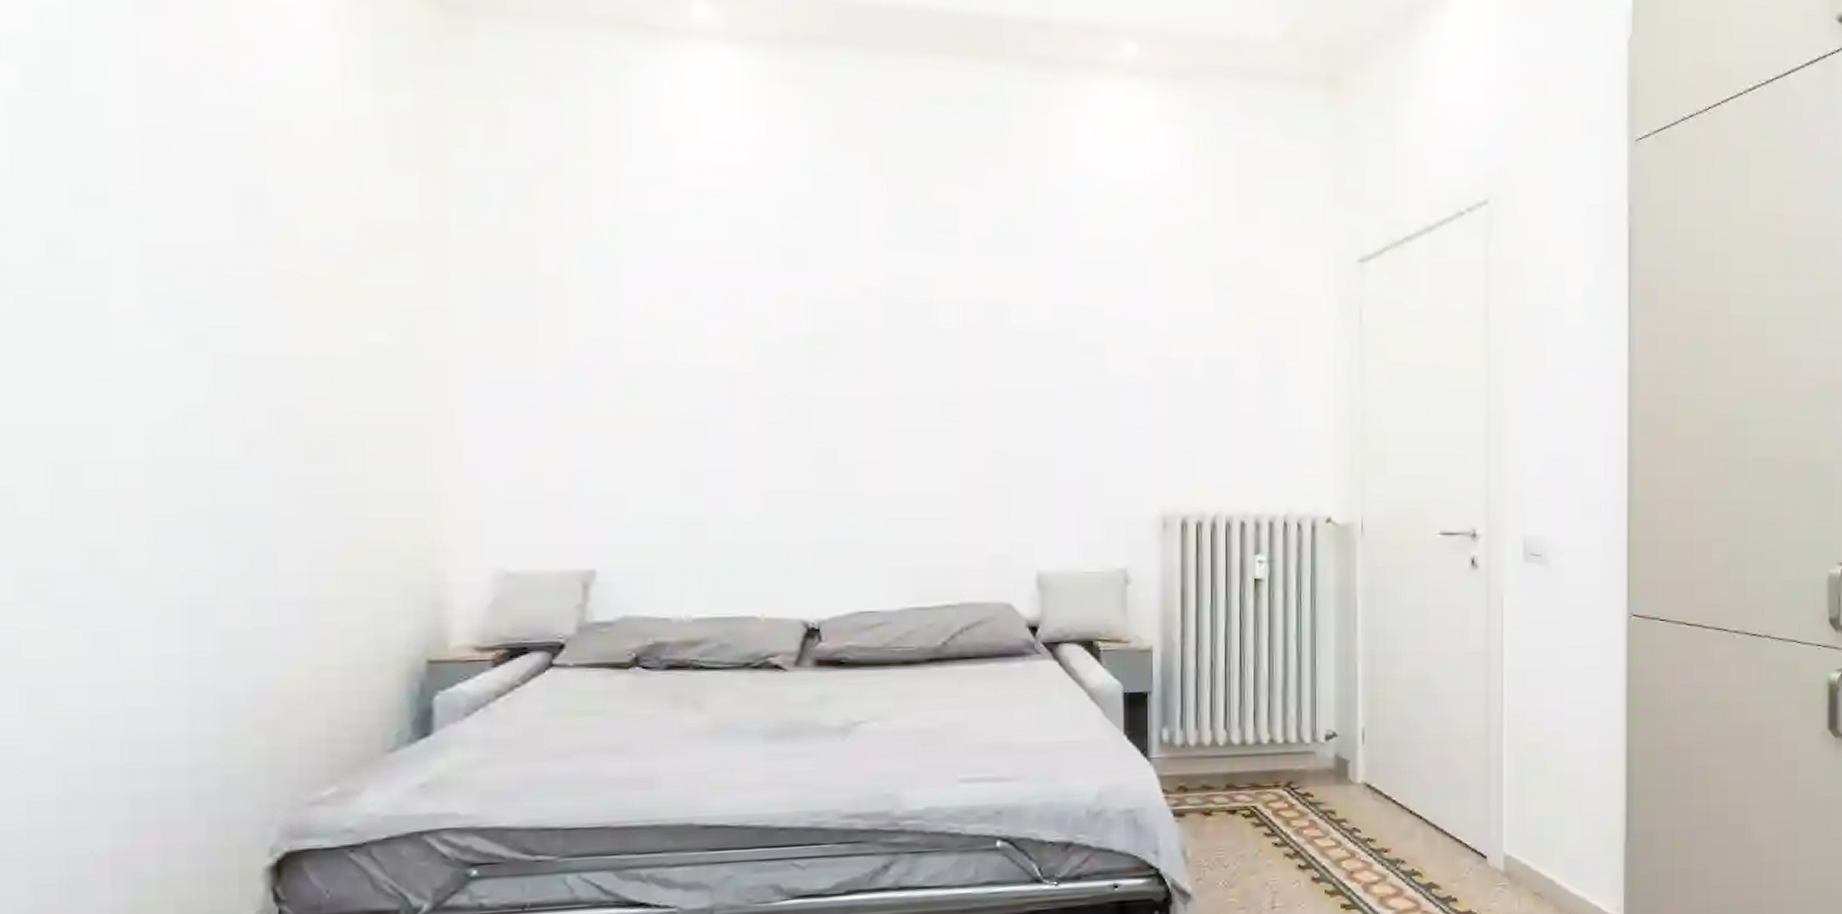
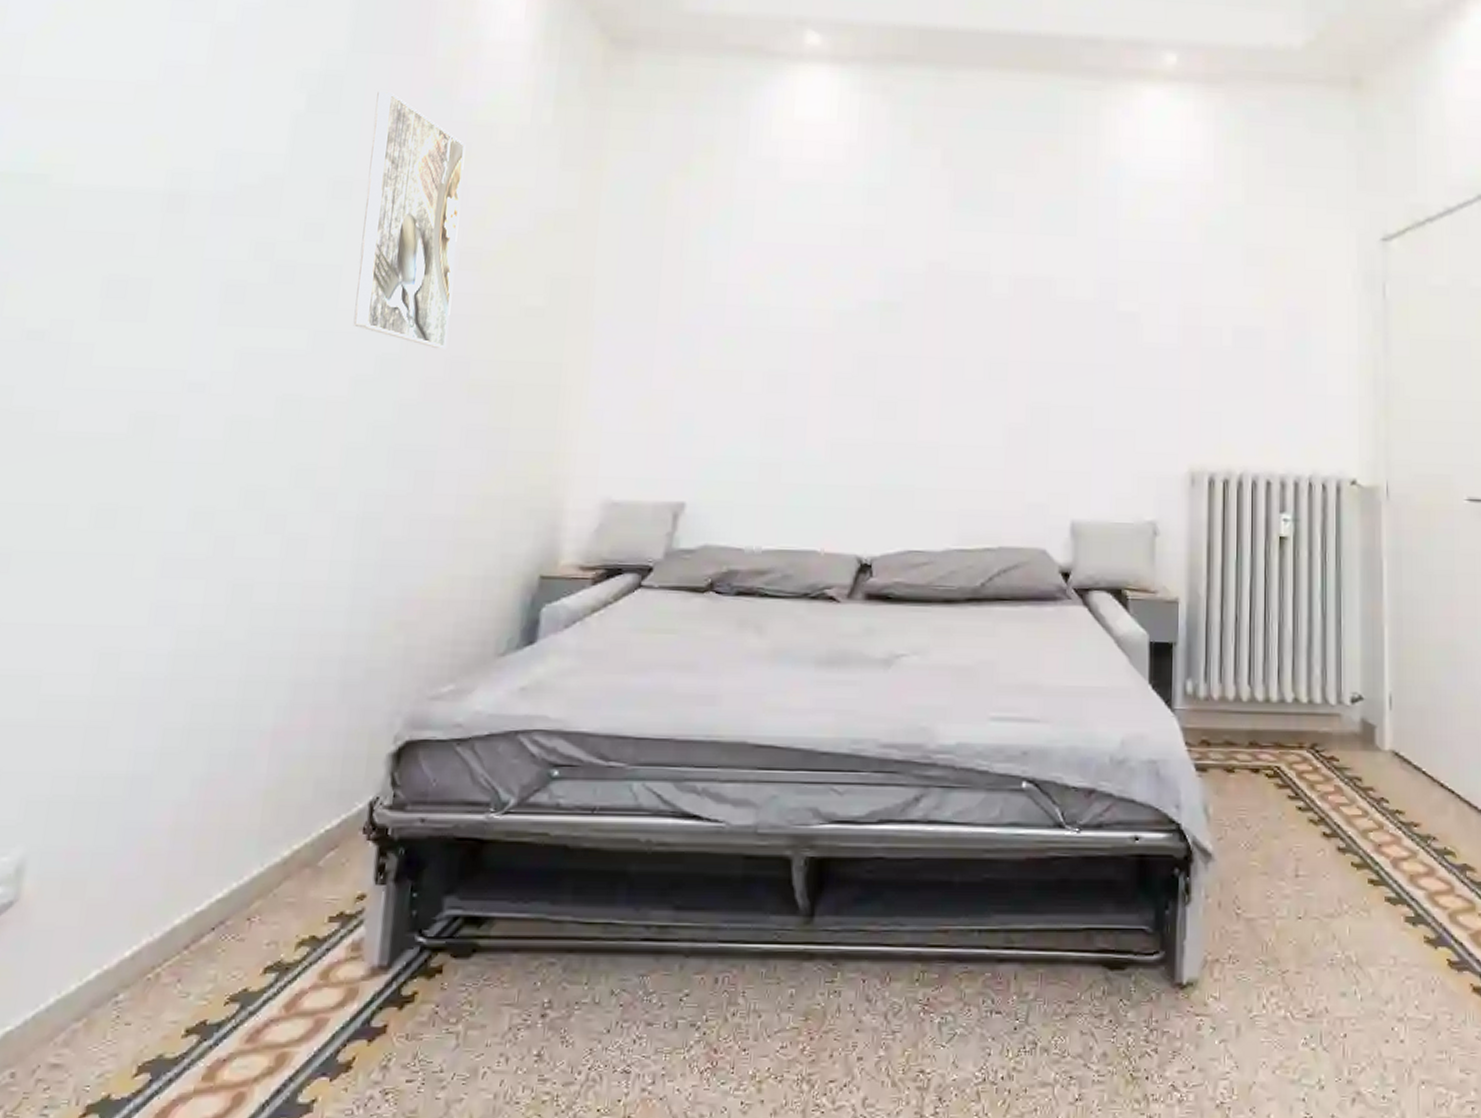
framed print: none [121,65,269,399] -> present [353,92,466,349]

